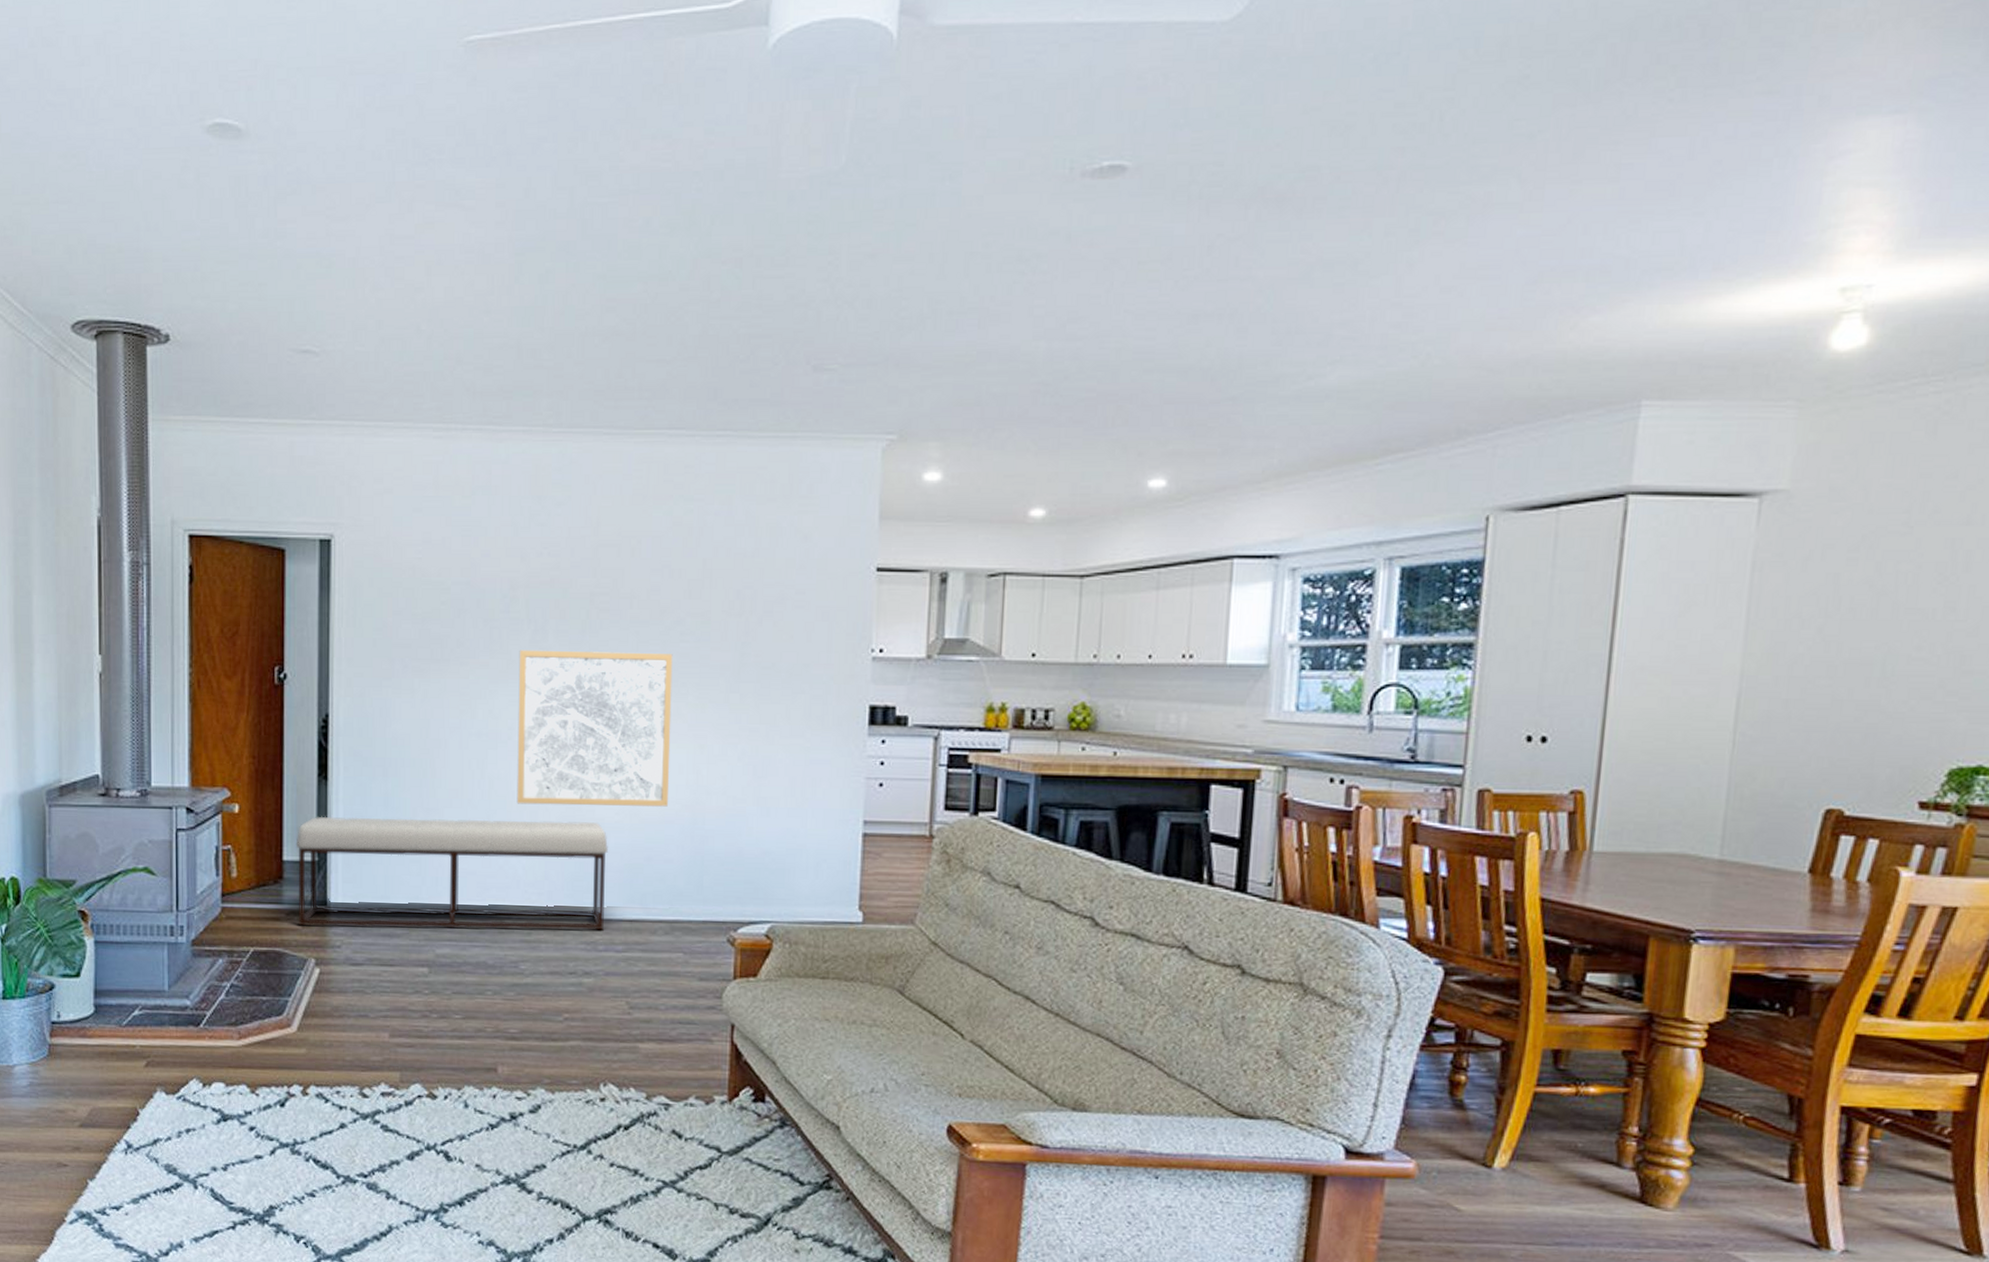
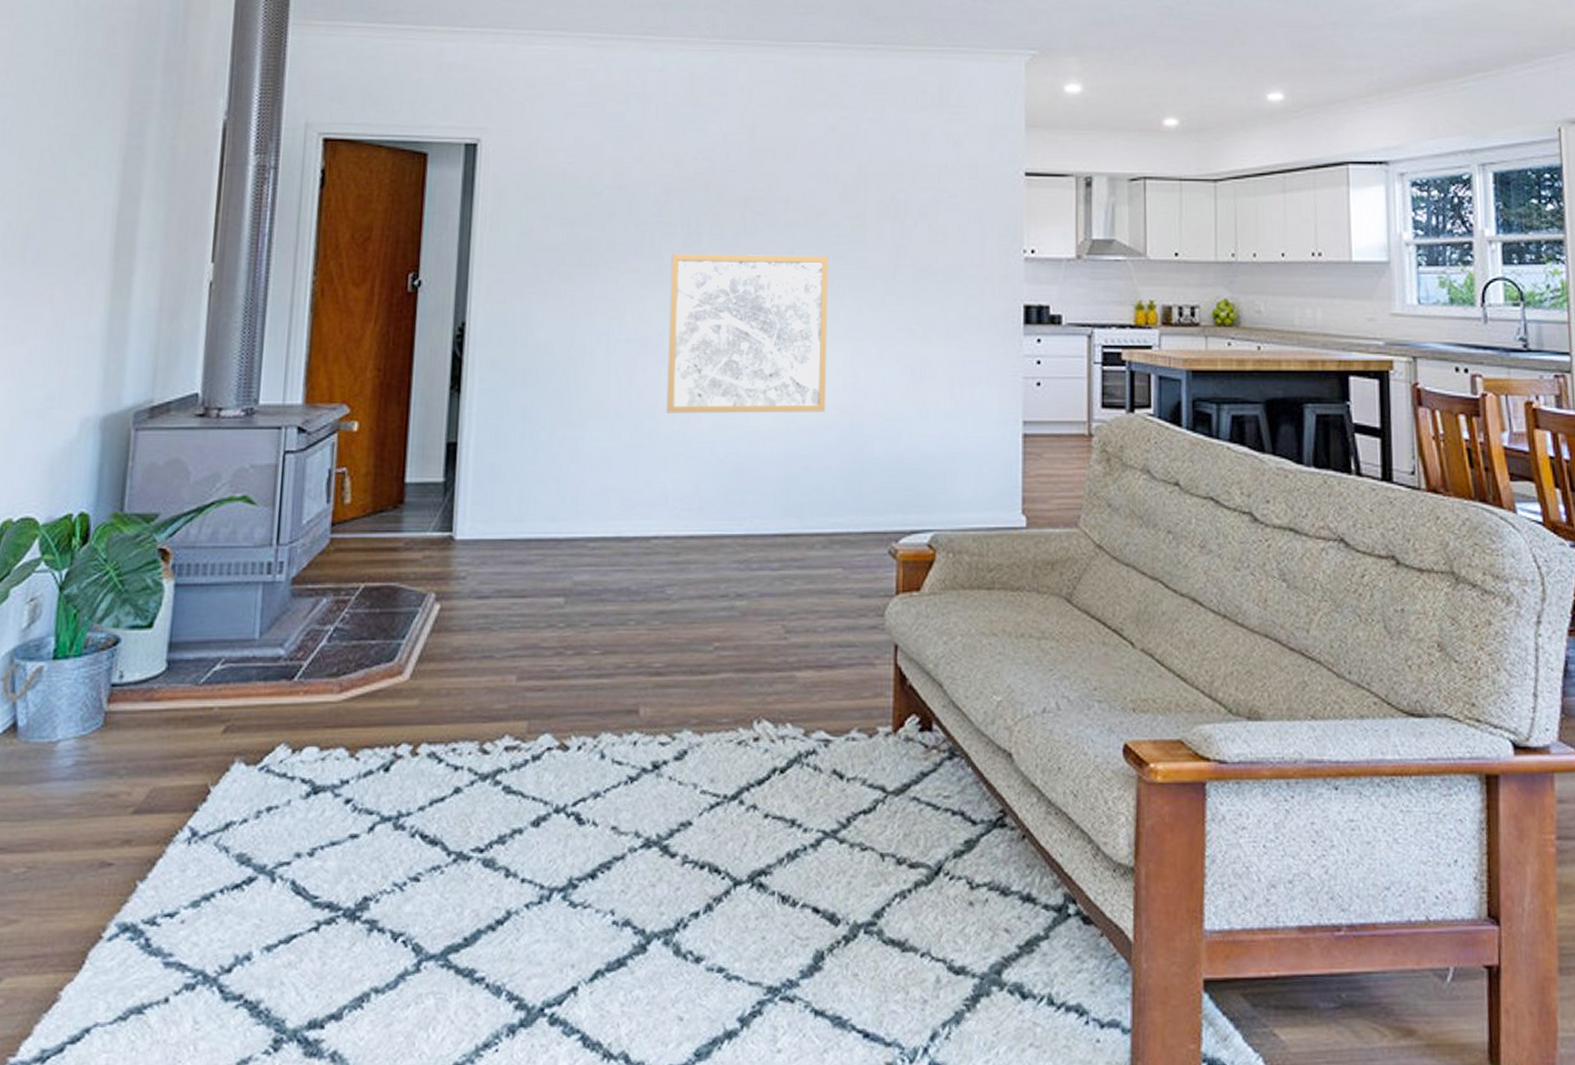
bench: present [295,816,608,931] -> none [419,431,763,556]

